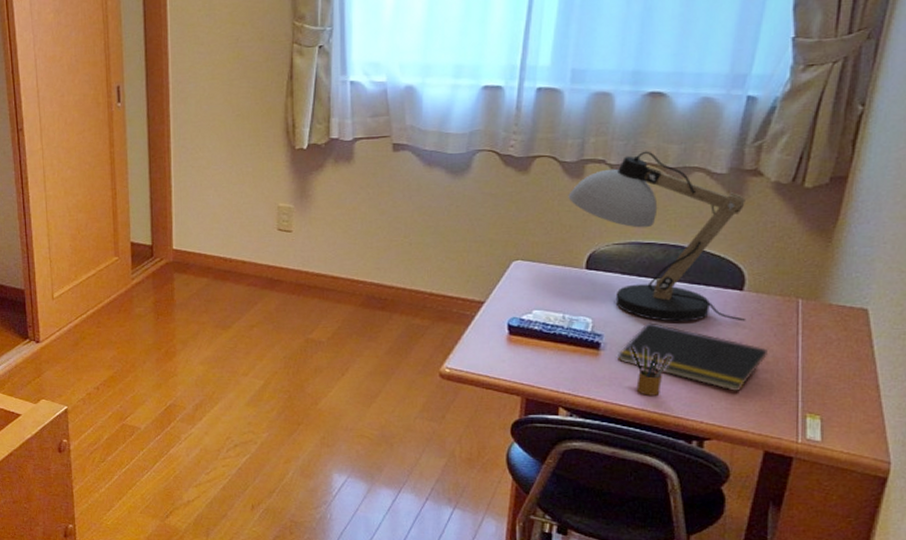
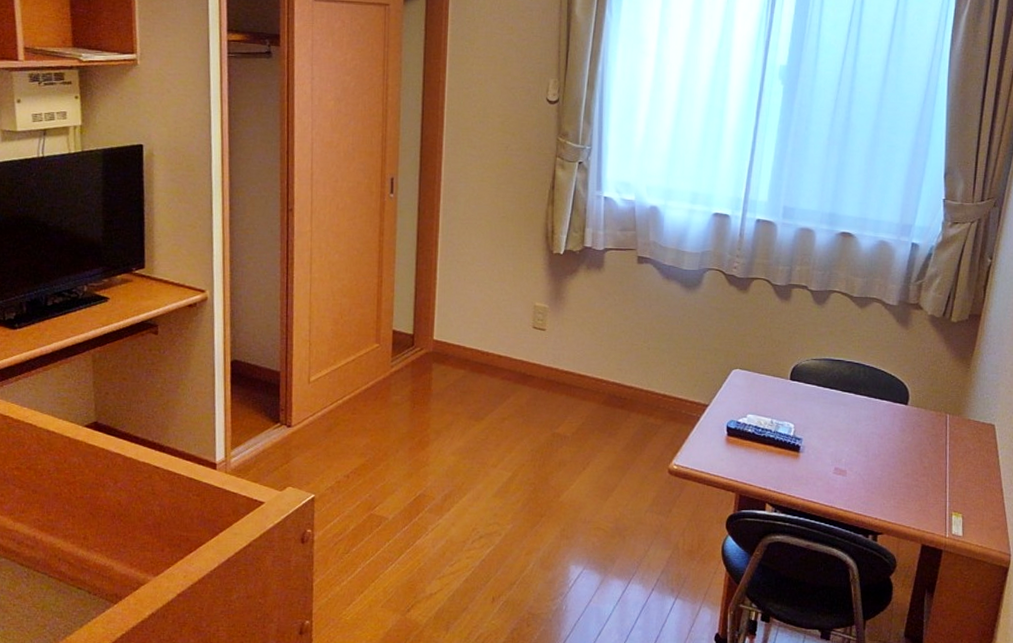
desk lamp: present [568,151,746,322] -> none [778,281,910,432]
notepad: present [617,322,768,392] -> none [813,429,925,493]
pencil box: present [631,346,673,396] -> none [823,450,855,494]

